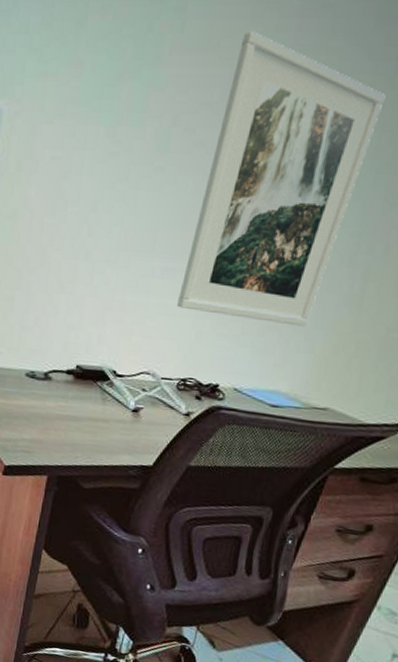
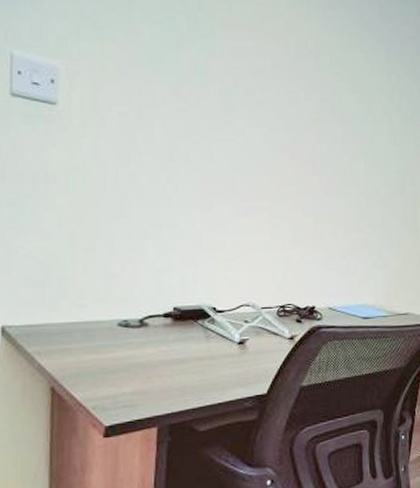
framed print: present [177,31,386,327] -> none [265,16,399,248]

